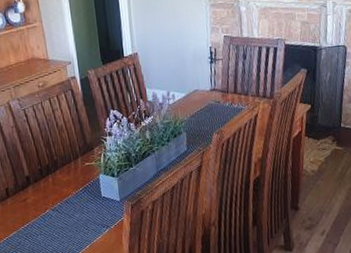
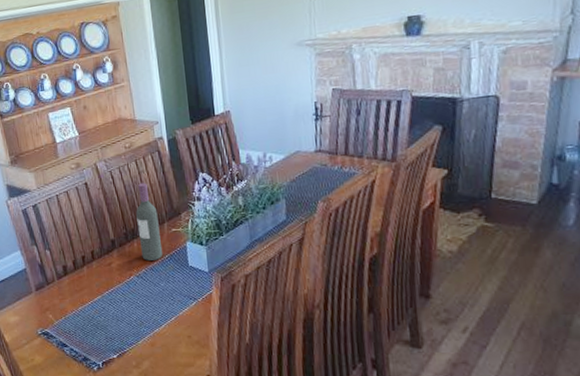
wine bottle: none [50,120,78,194] -> present [136,183,163,261]

